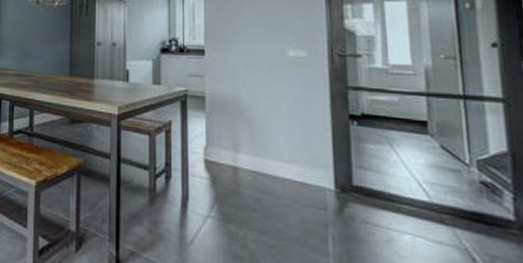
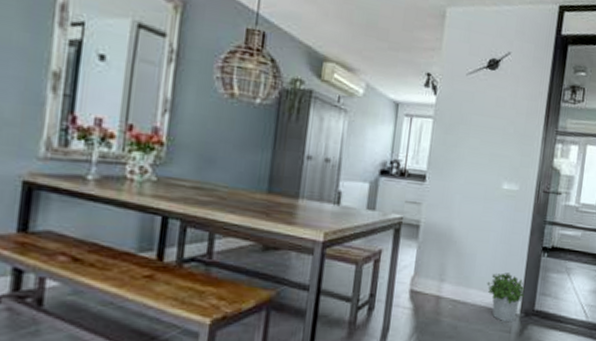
potted plant: none [287,143,336,199] -> present [487,273,525,323]

